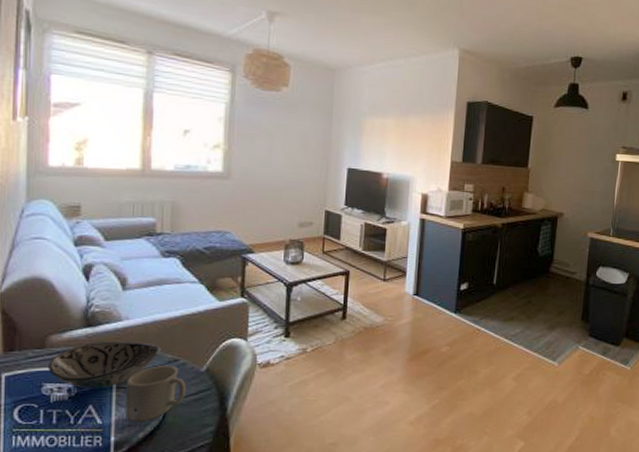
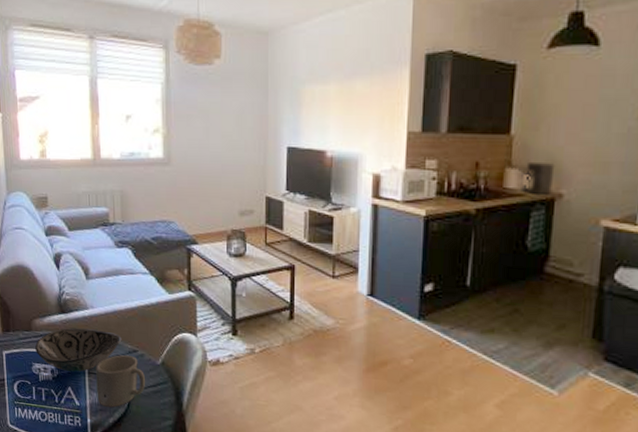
coffee maker: none [534,188,558,214] -> present [521,161,555,196]

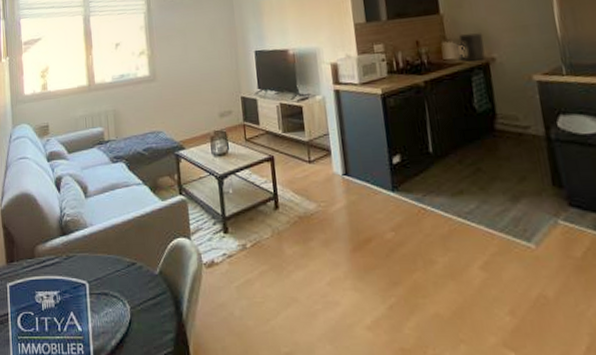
decorative bowl: present [35,328,122,372] -> none [38,247,121,295]
mug: present [96,354,146,408] -> none [96,268,146,328]

